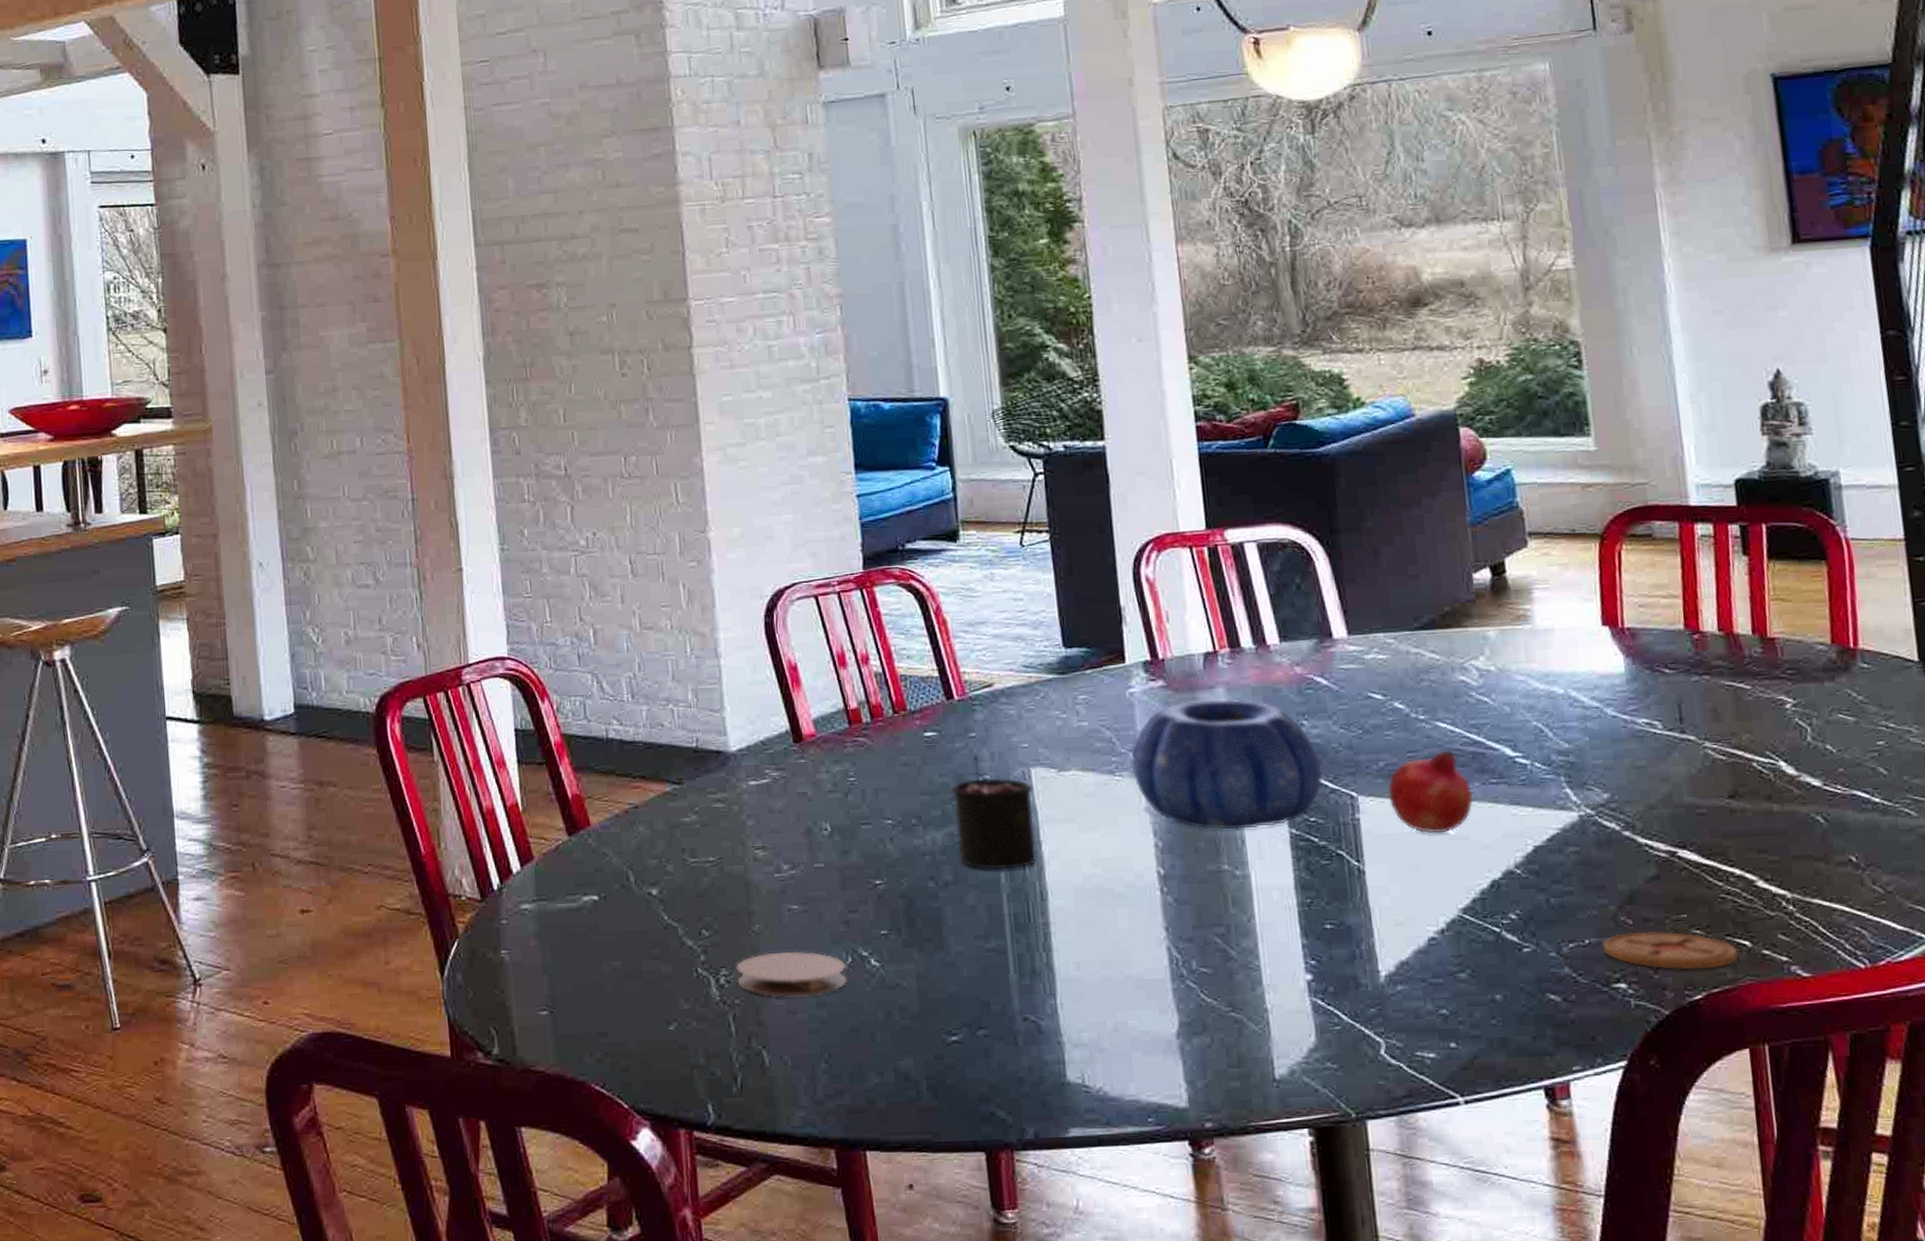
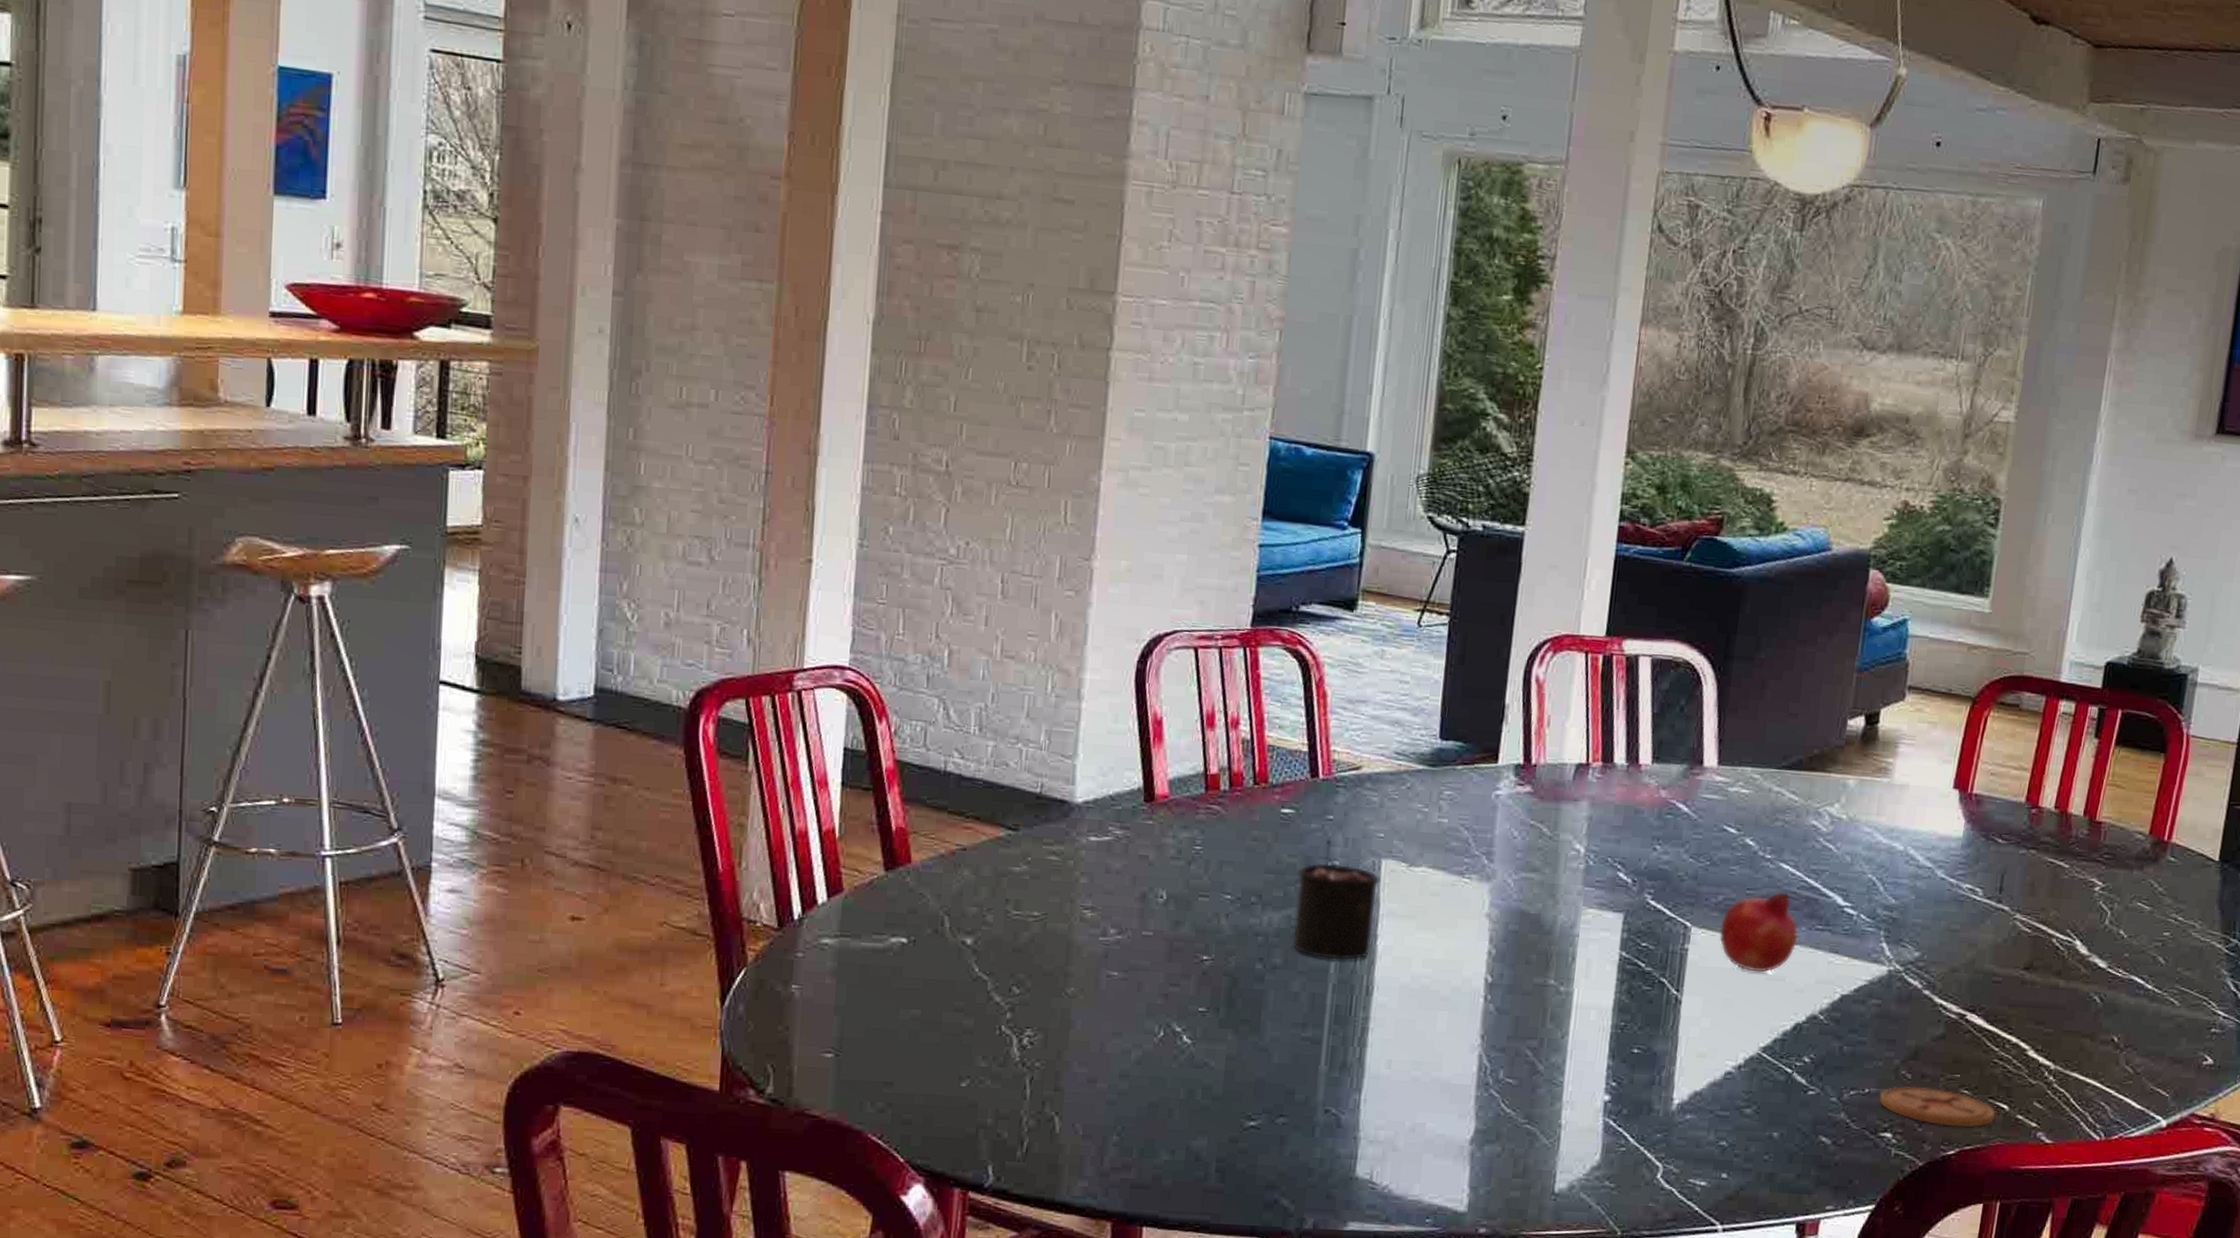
coaster: present [735,951,849,997] -> none [1040,1018,1158,1067]
decorative bowl: present [1131,698,1323,830] -> none [1481,811,1665,947]

